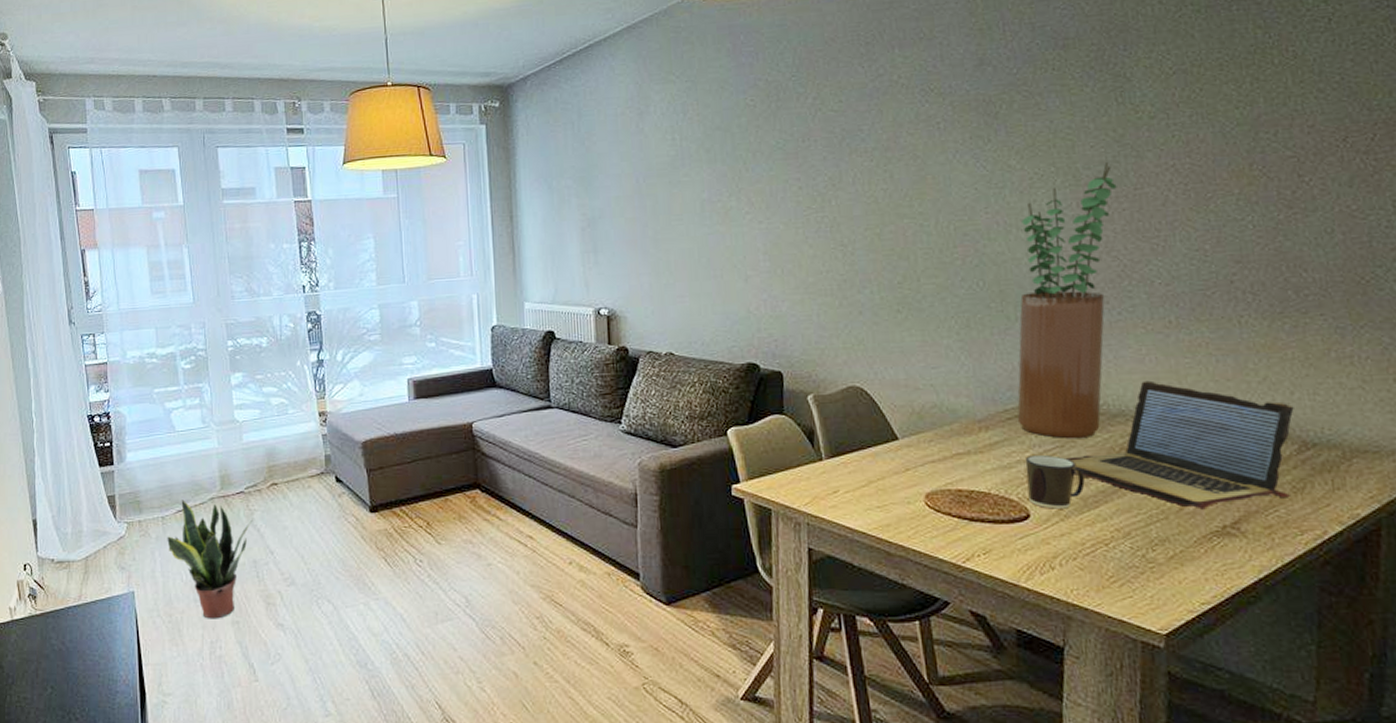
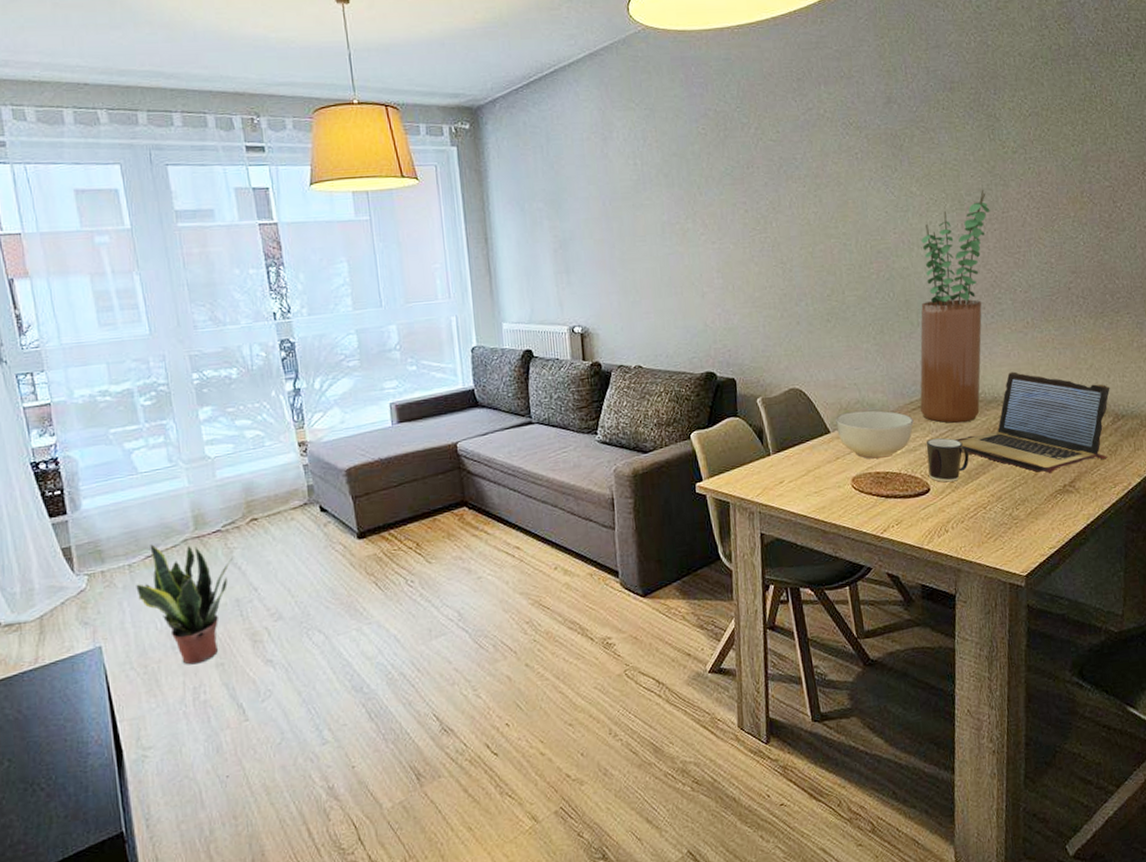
bowl: none [906,415,1010,475] -> present [836,409,915,460]

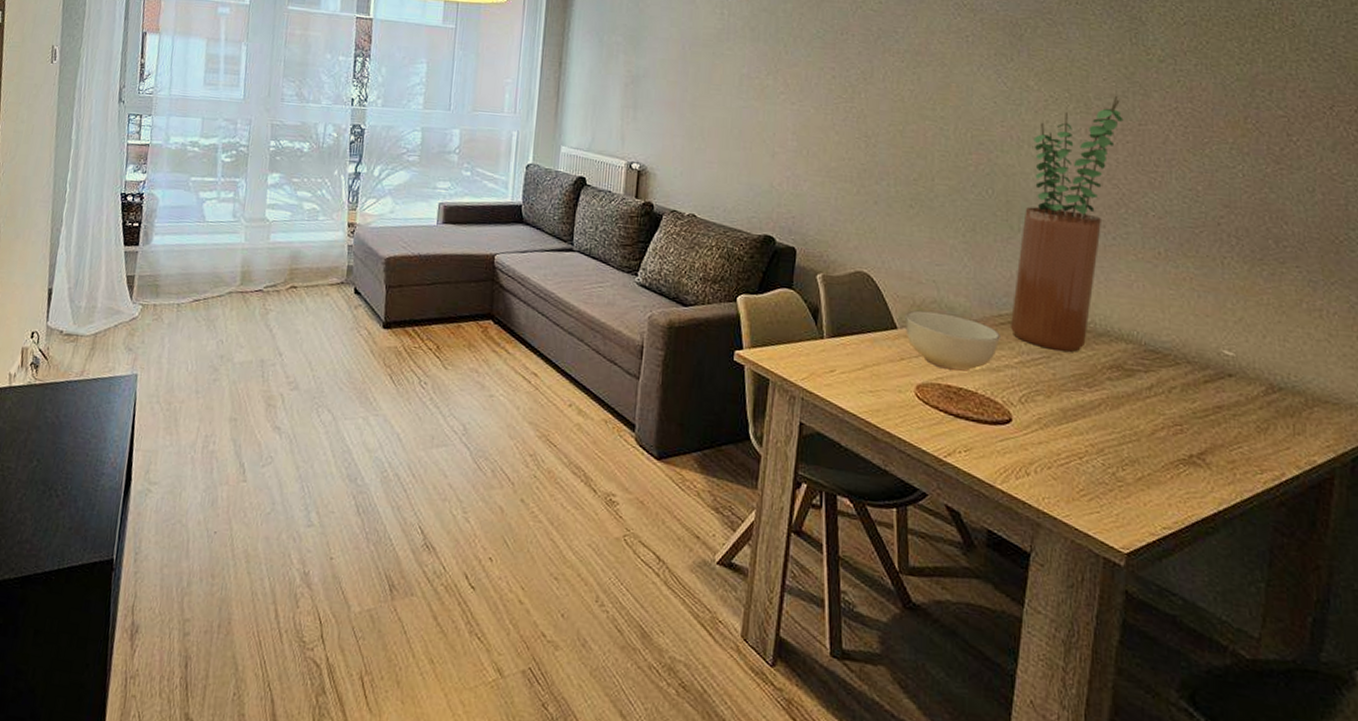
potted plant: present [136,544,234,665] -> none [178,289,269,414]
mug: present [926,438,969,483] -> none [1013,362,1066,418]
laptop: present [955,371,1110,474] -> none [1050,305,1265,437]

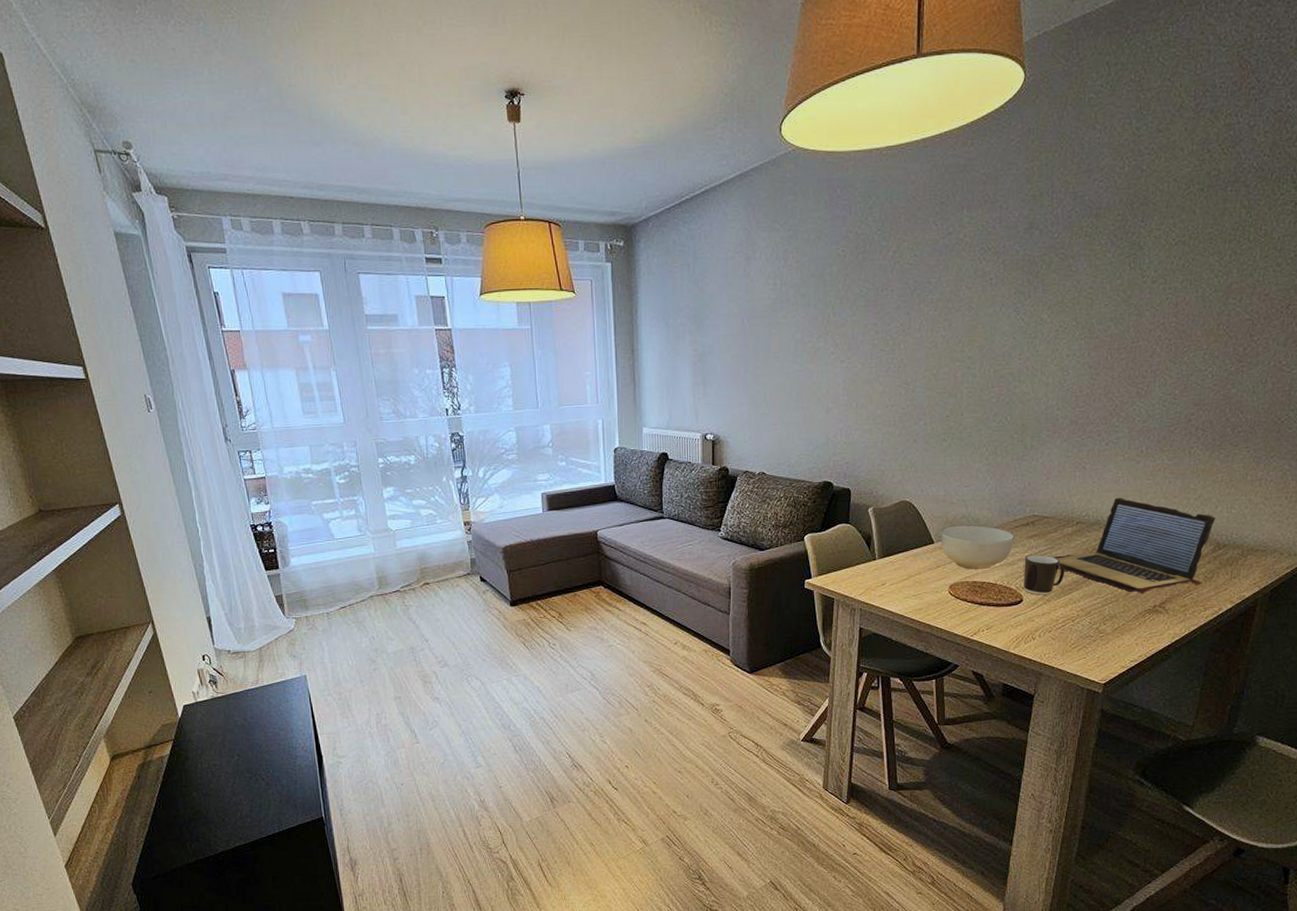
vase: present [1010,95,1124,352] -> none [1022,318,1120,541]
mug: none [1013,362,1066,418] -> present [1023,555,1064,595]
laptop: none [1050,305,1265,437] -> present [1053,497,1216,594]

